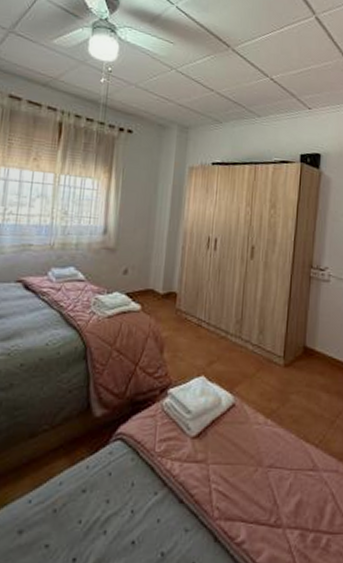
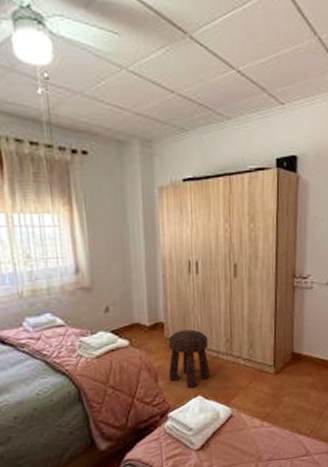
stool: none [174,303,219,366] -> present [168,329,210,389]

